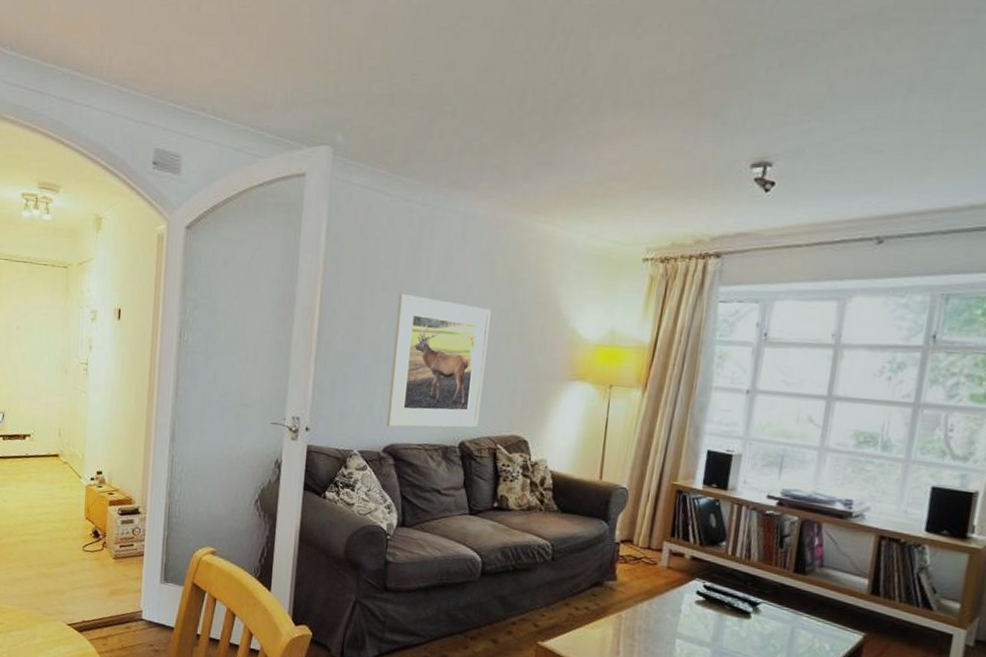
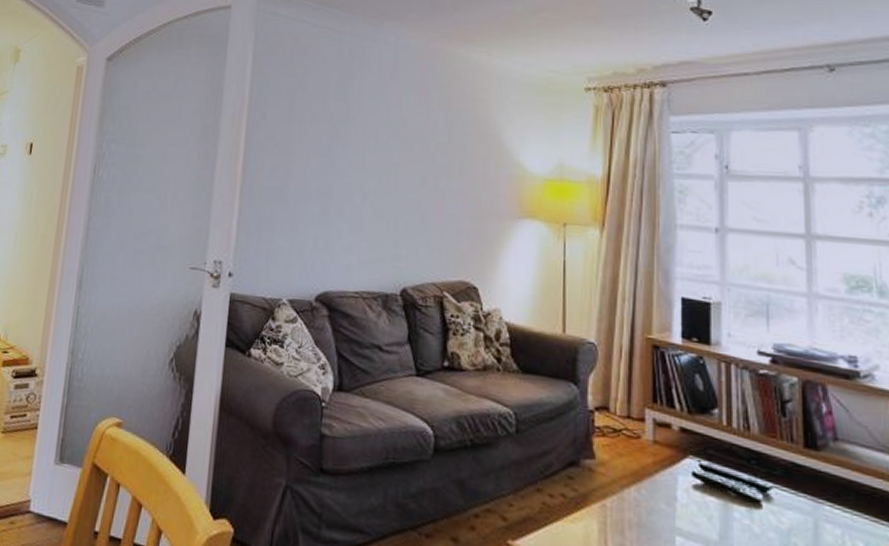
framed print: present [386,293,491,428] -> none [318,125,428,273]

